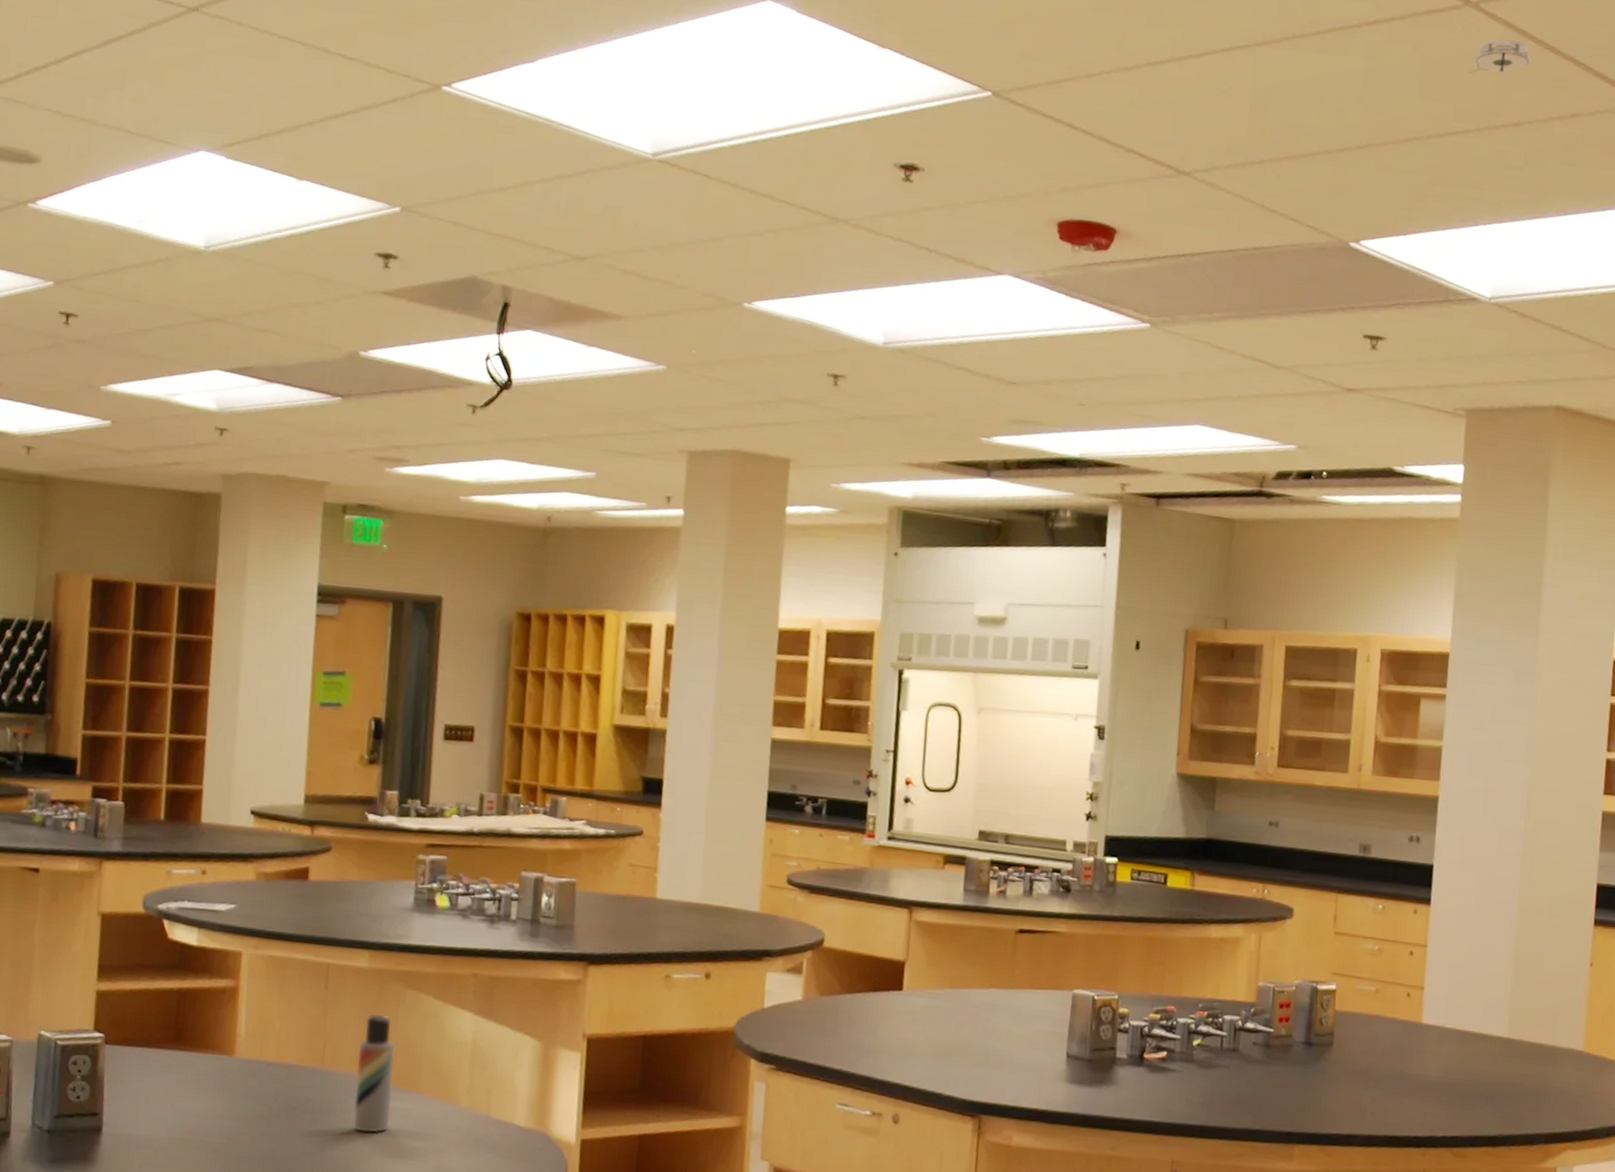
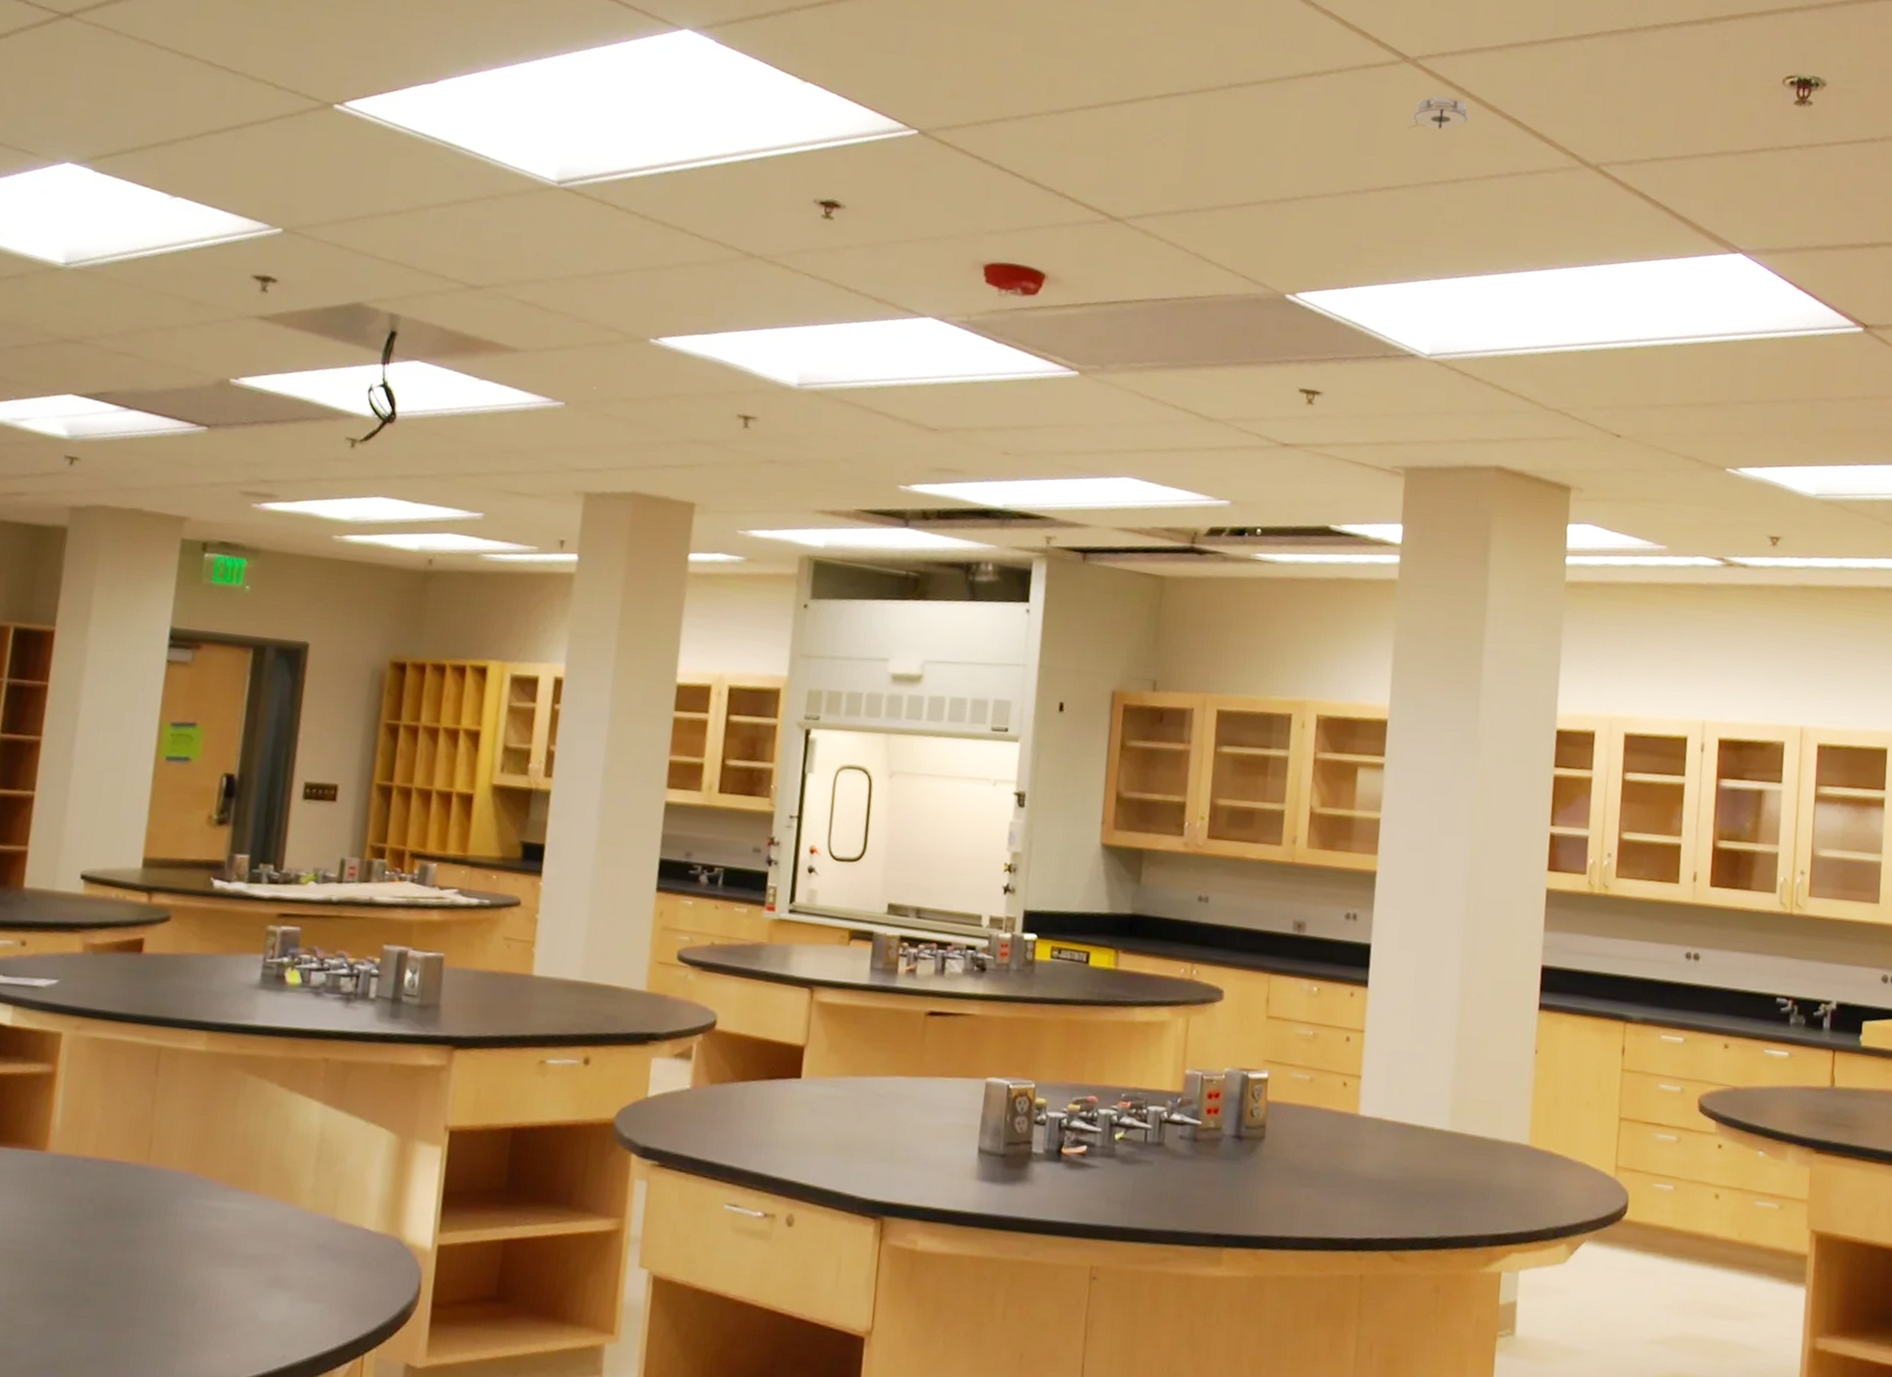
lotion bottle: present [353,1015,395,1133] -> none [179,1104,231,1239]

